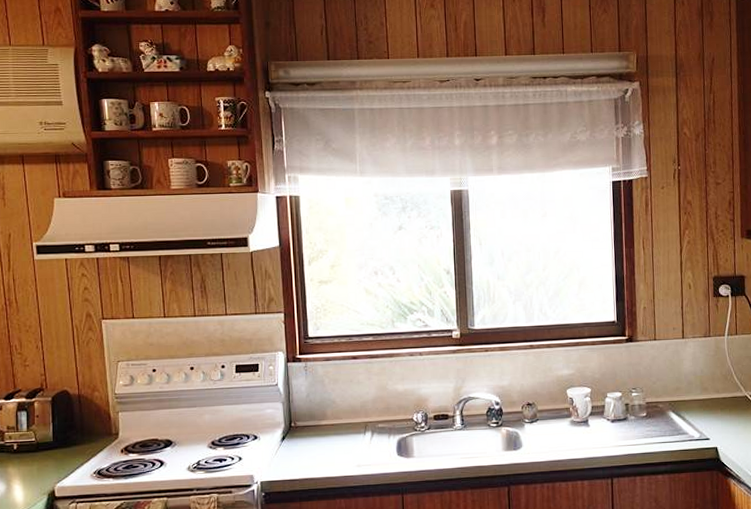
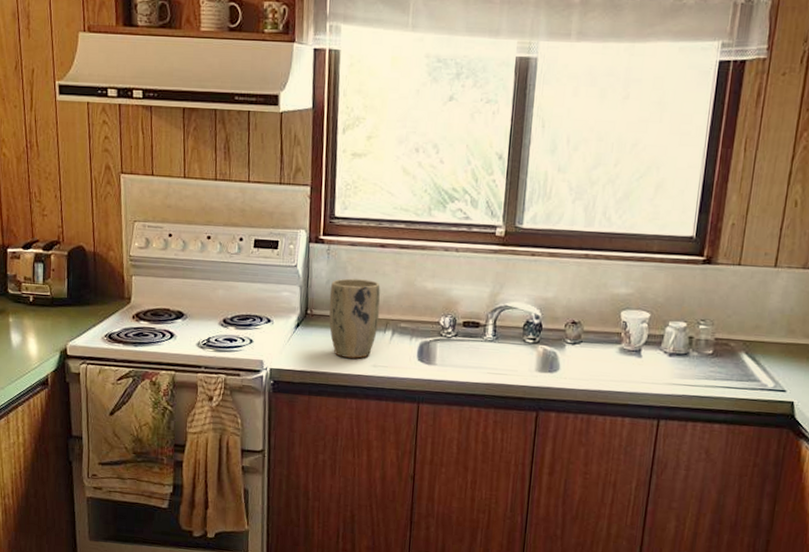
plant pot: none [310,389,358,462] -> present [329,278,380,359]

